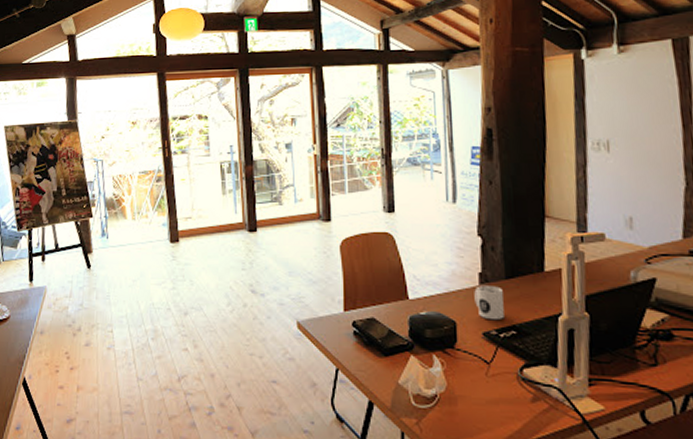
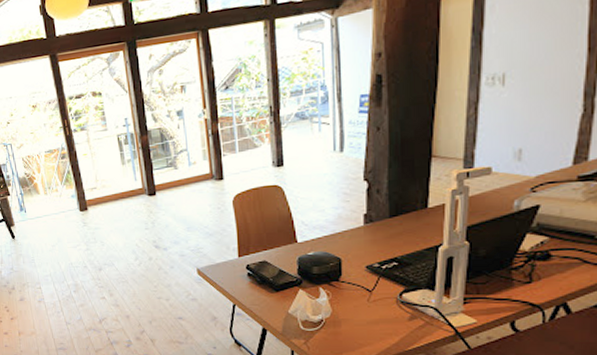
mug: present [474,285,504,321] -> none [359,225,387,255]

